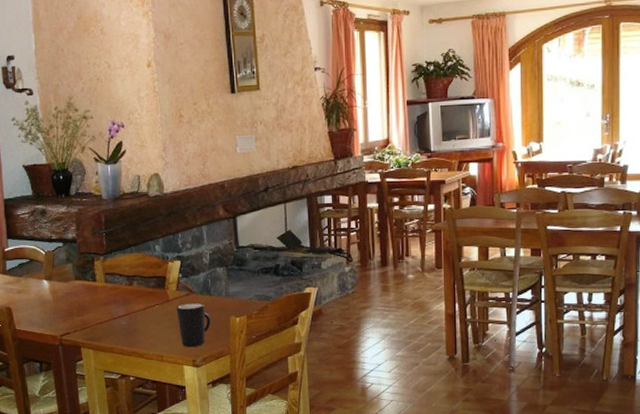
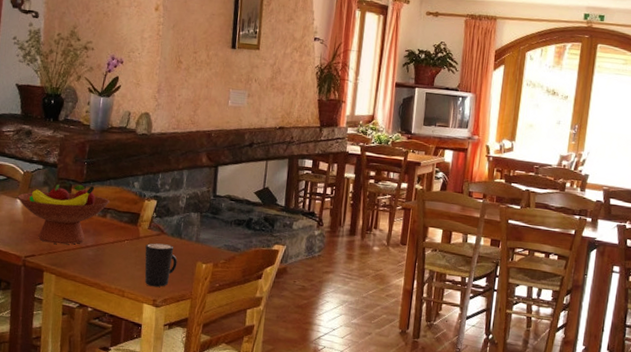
fruit bowl: none [43,255,134,319] -> present [17,184,110,245]

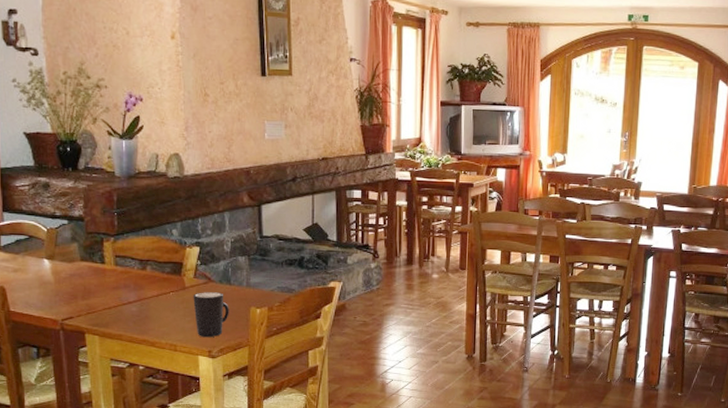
fruit bowl: present [17,184,110,245] -> none [43,237,147,303]

